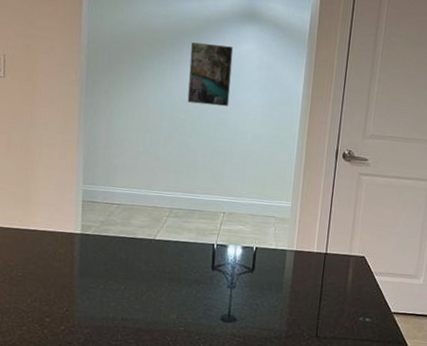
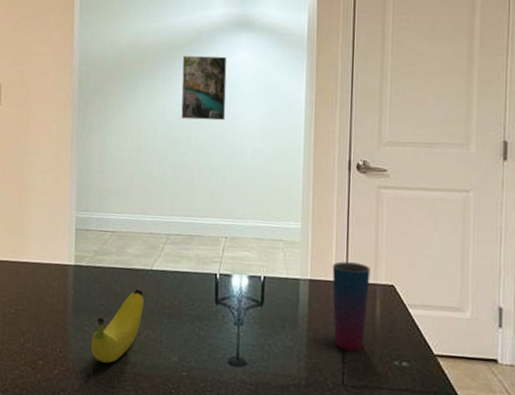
fruit: none [96,257,147,320] -> present [90,290,144,363]
cup: none [312,236,347,310] -> present [332,261,371,351]

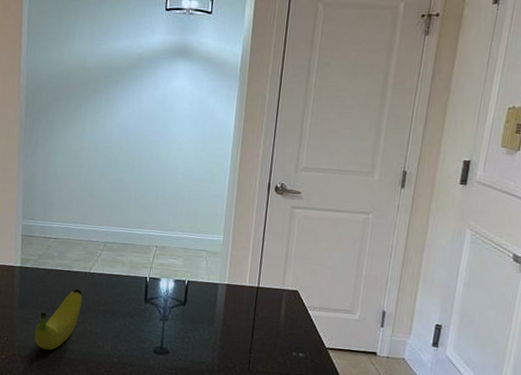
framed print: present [181,56,228,121] -> none [120,80,166,142]
cup: present [332,261,371,351] -> none [244,270,280,344]

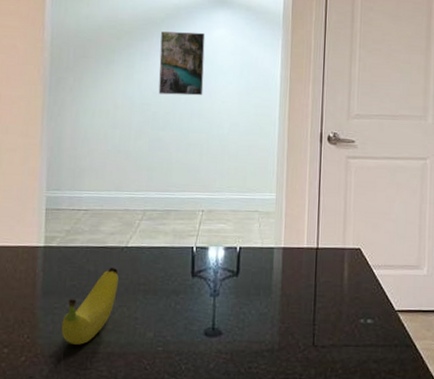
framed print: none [120,80,166,142] -> present [158,31,206,96]

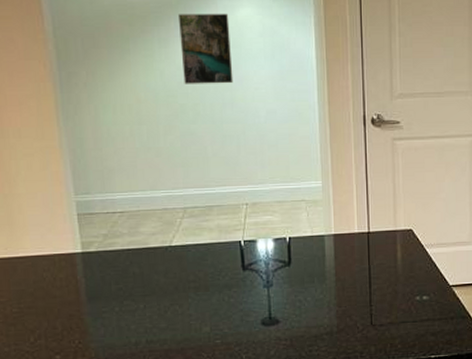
fruit: present [61,268,119,345] -> none [113,268,167,345]

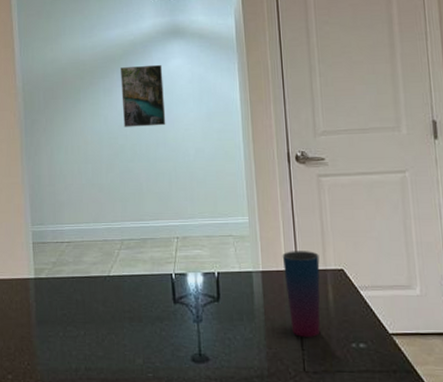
cup: none [354,213,390,294] -> present [282,251,321,337]

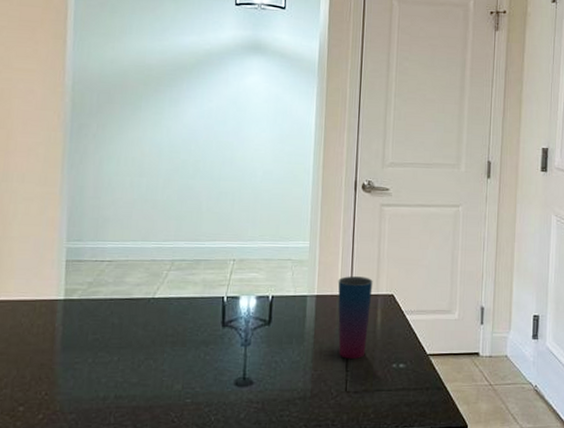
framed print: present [120,64,166,127] -> none [188,77,238,144]

